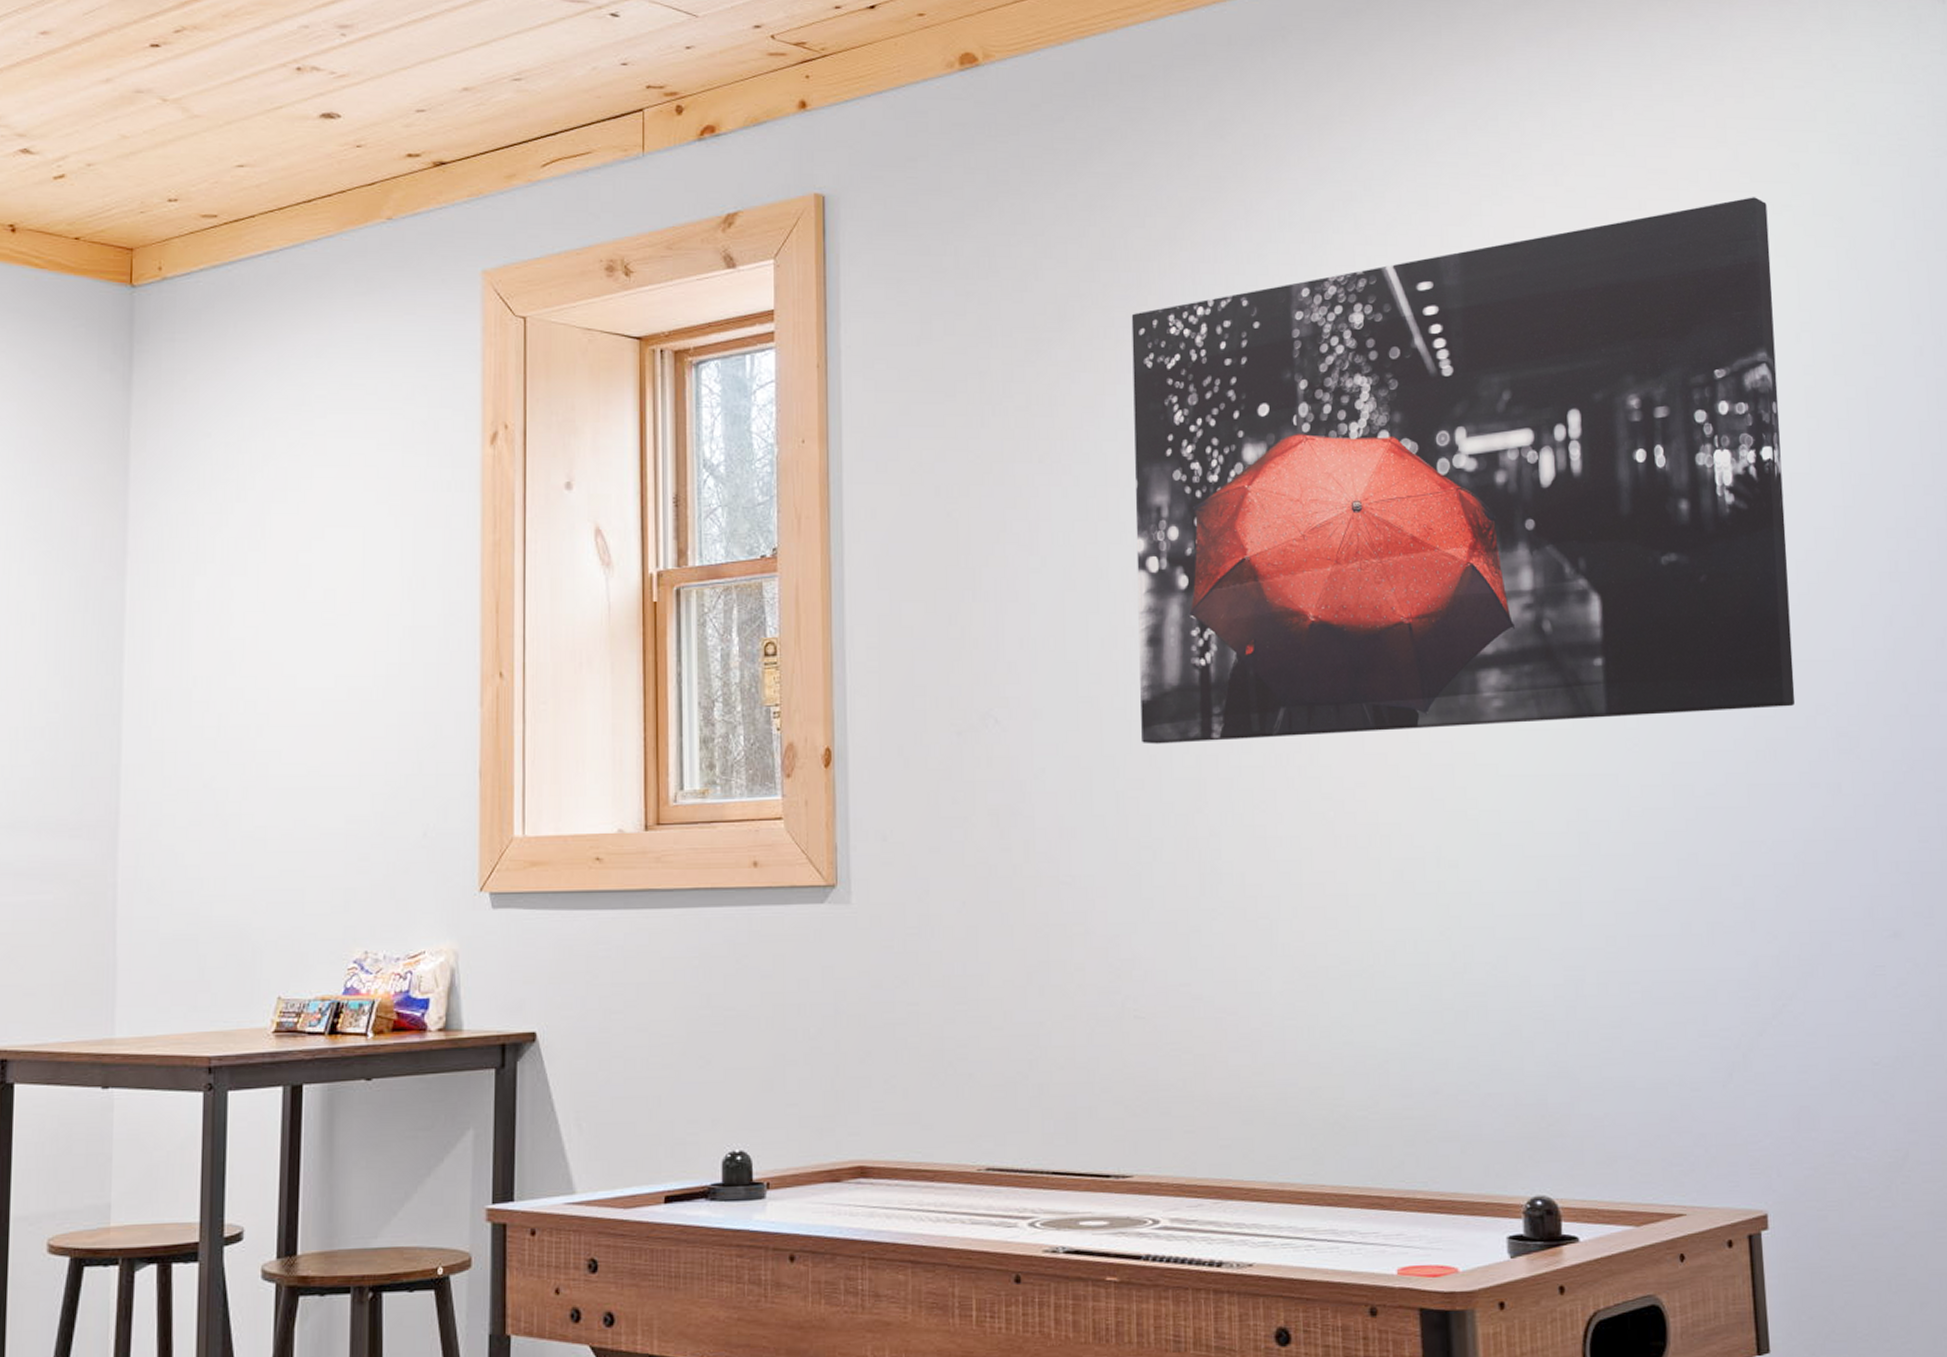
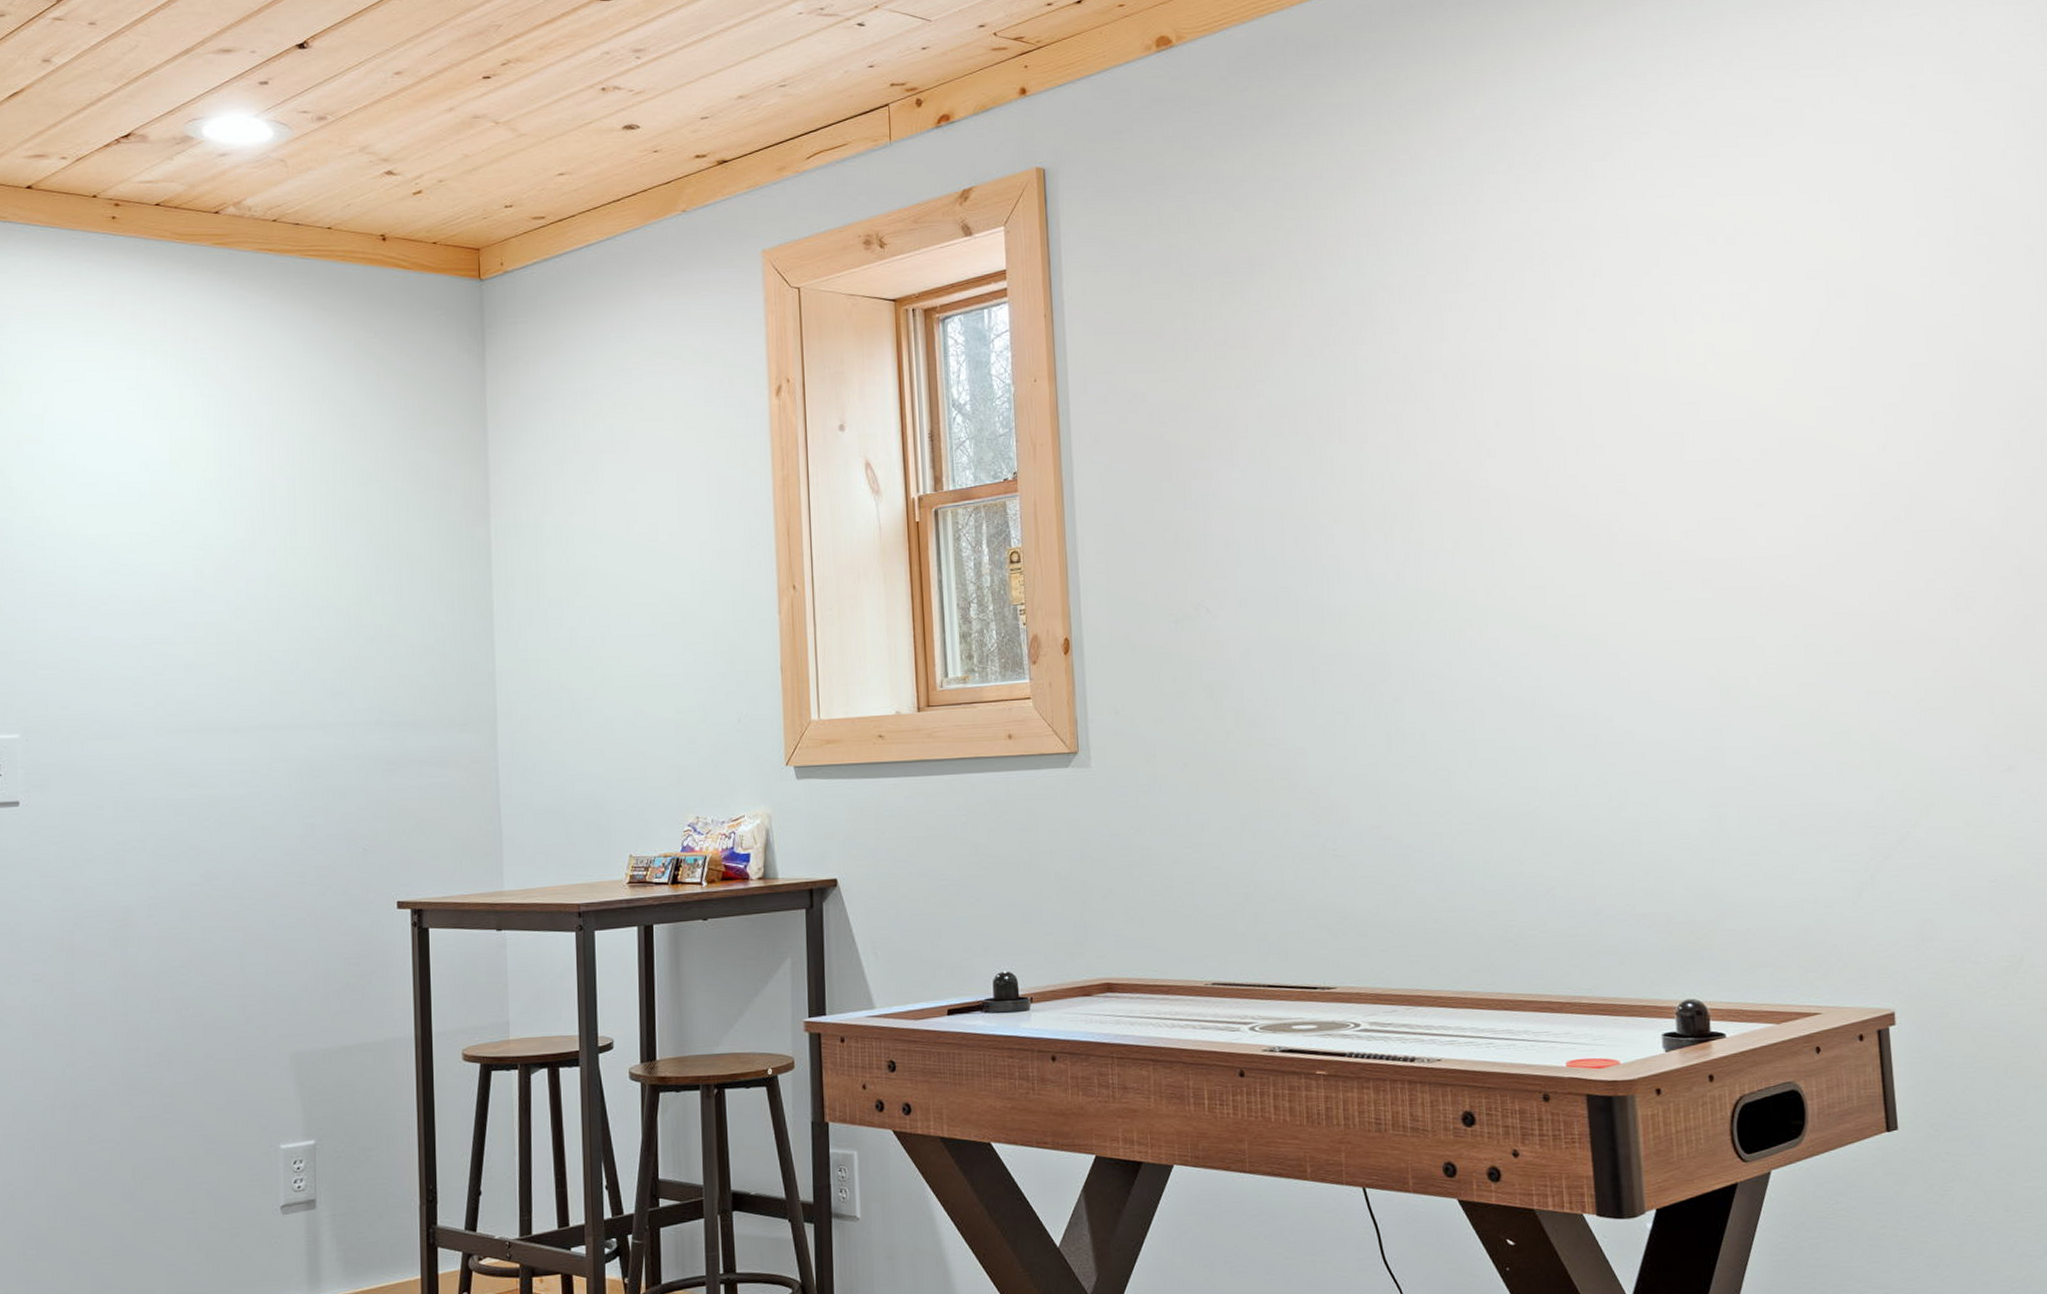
wall art: present [1131,197,1795,744] -> none [1313,118,1916,626]

